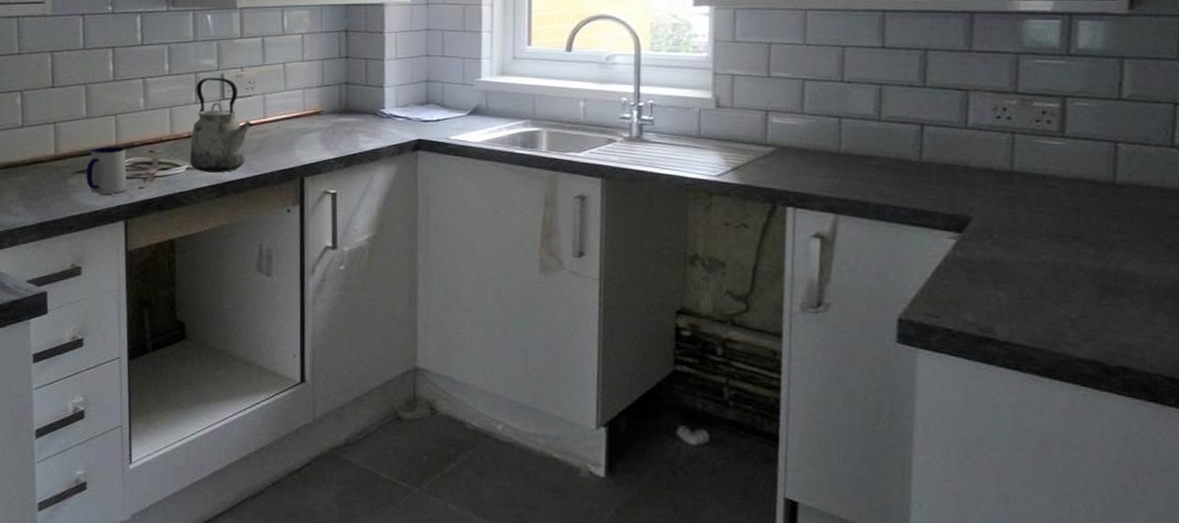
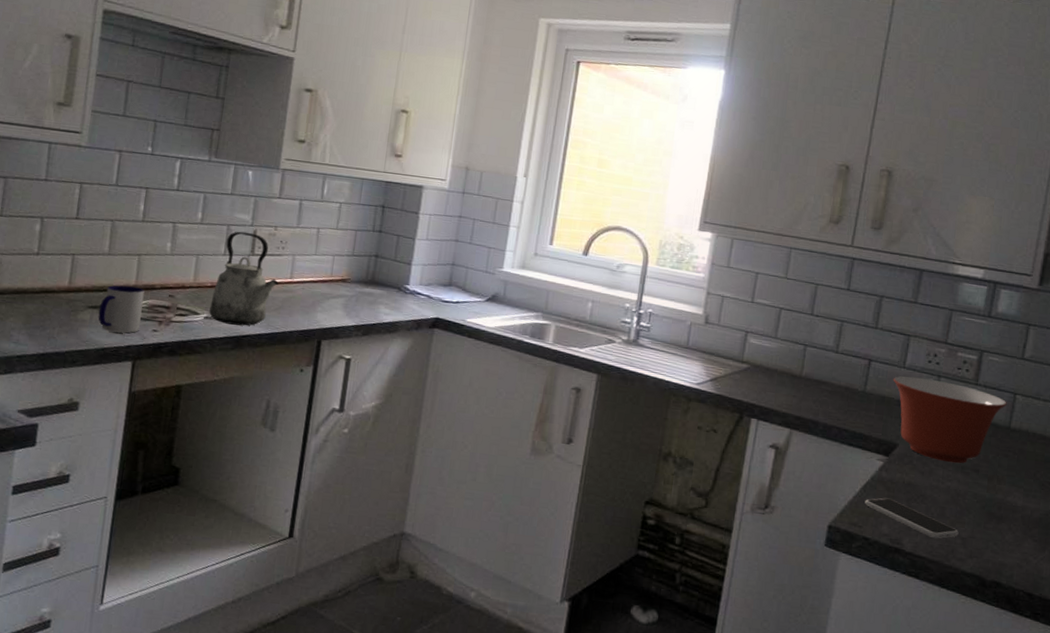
smartphone: none [939,281,1066,322] -> present [865,497,959,538]
mixing bowl: none [954,137,1107,232] -> present [893,376,1007,463]

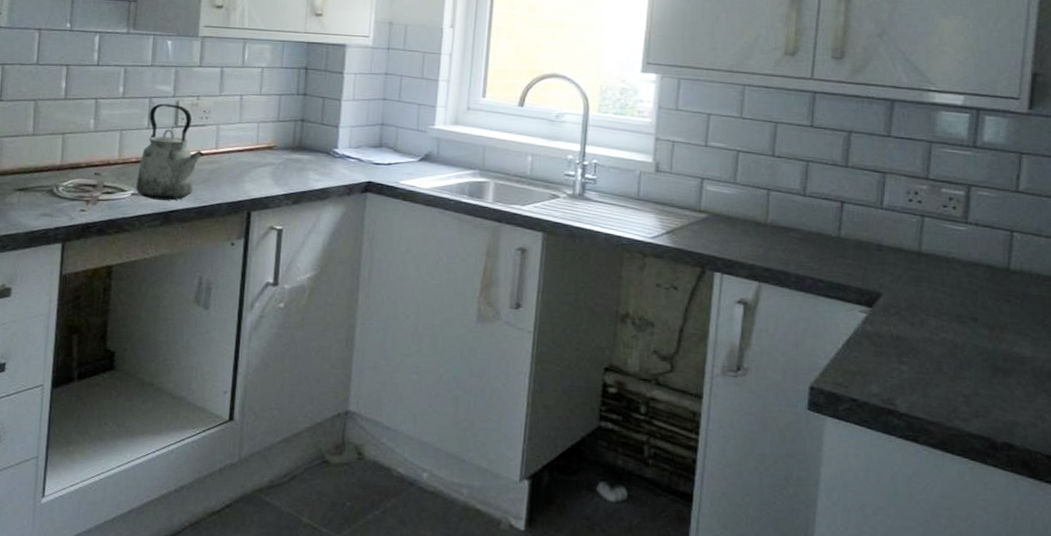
mug: present [98,285,145,334] -> none [25,166,70,215]
smartphone: present [865,497,959,538] -> none [849,353,960,397]
mixing bowl: present [893,376,1007,463] -> none [870,217,1003,312]

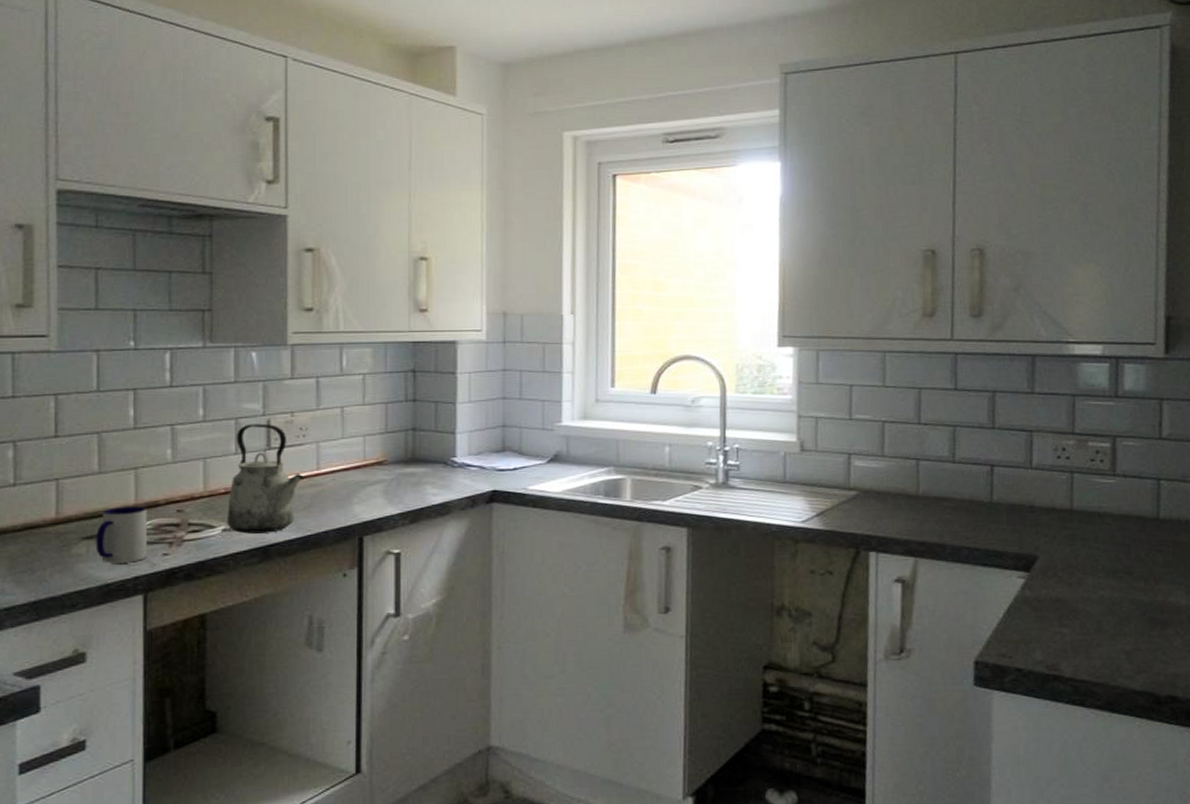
mug: none [25,166,70,215] -> present [96,506,147,563]

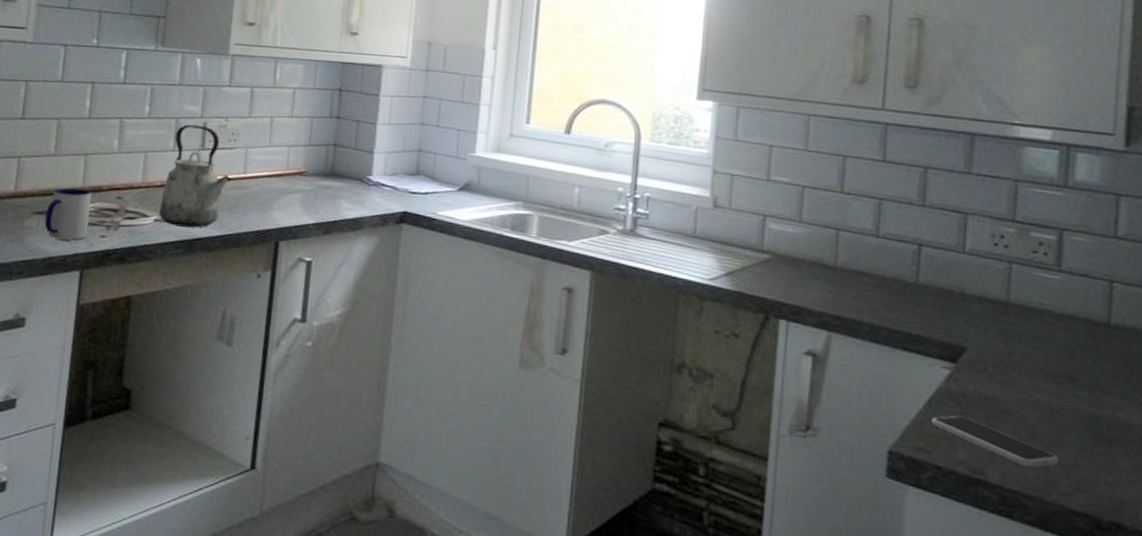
smartphone: none [1011,619,1121,657] -> present [932,415,1059,467]

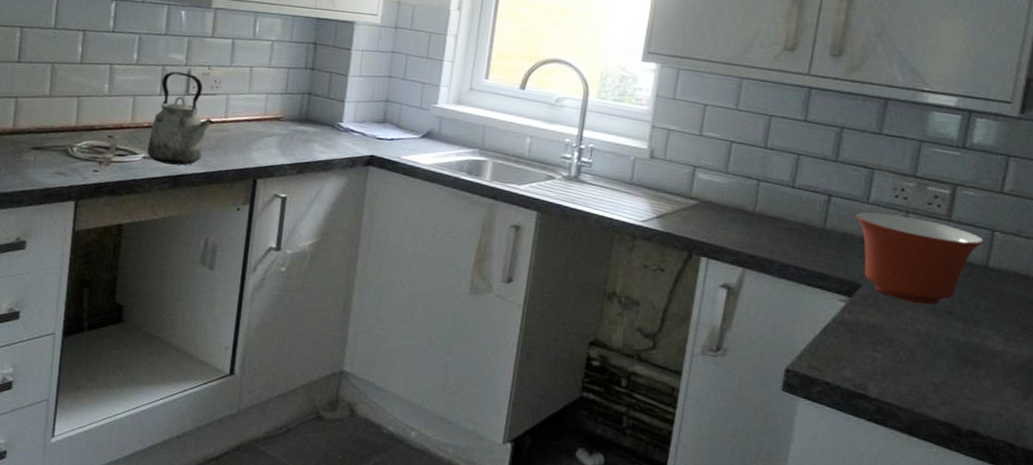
mug: present [44,188,92,240] -> none [41,126,85,174]
smartphone: present [932,415,1059,467] -> none [825,340,930,384]
mixing bowl: none [951,263,1102,371] -> present [855,212,984,305]

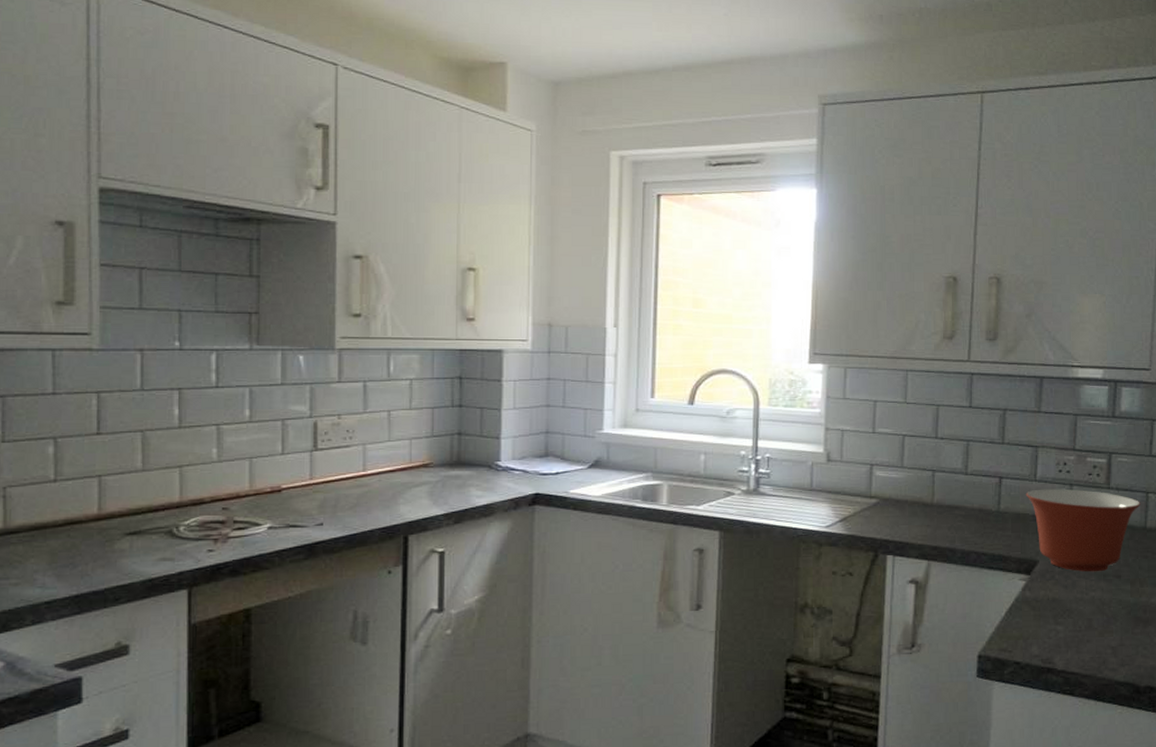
kettle: present [147,71,213,166] -> none [273,425,350,532]

